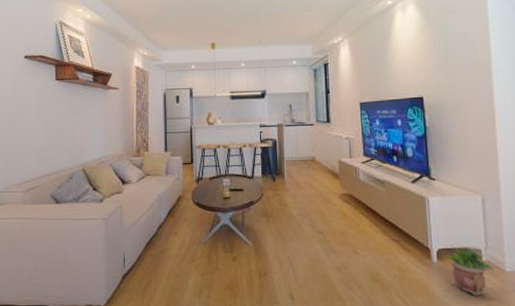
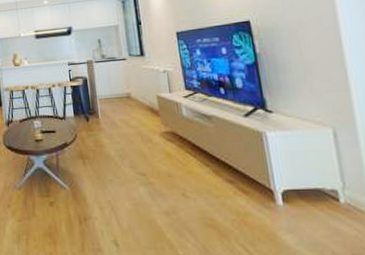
potted plant: present [446,245,494,295] -> none [294,185,356,244]

